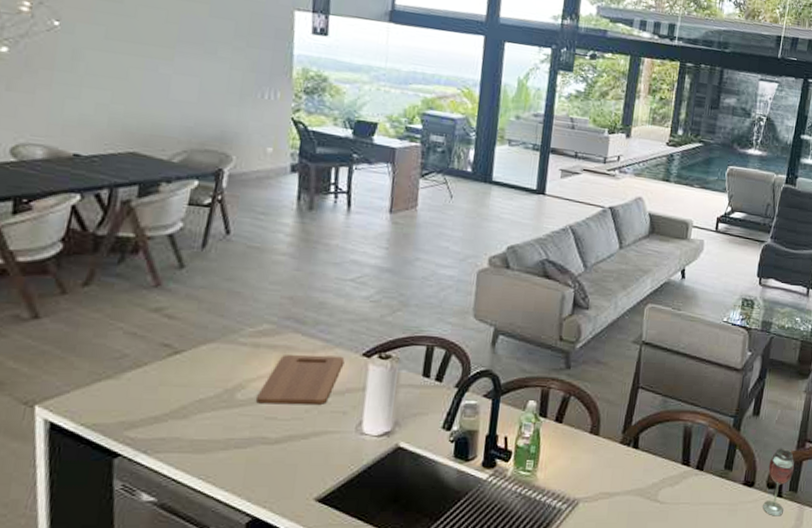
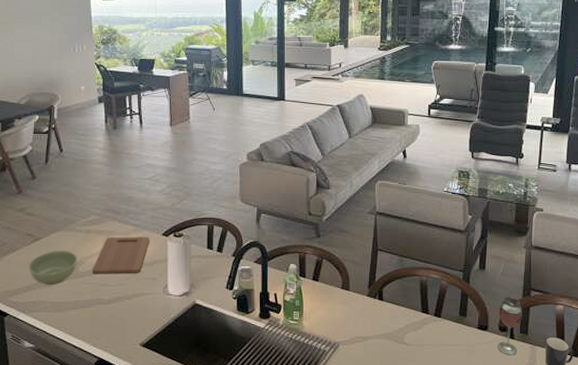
bowl: none [159,368,236,416] -> present [29,250,77,285]

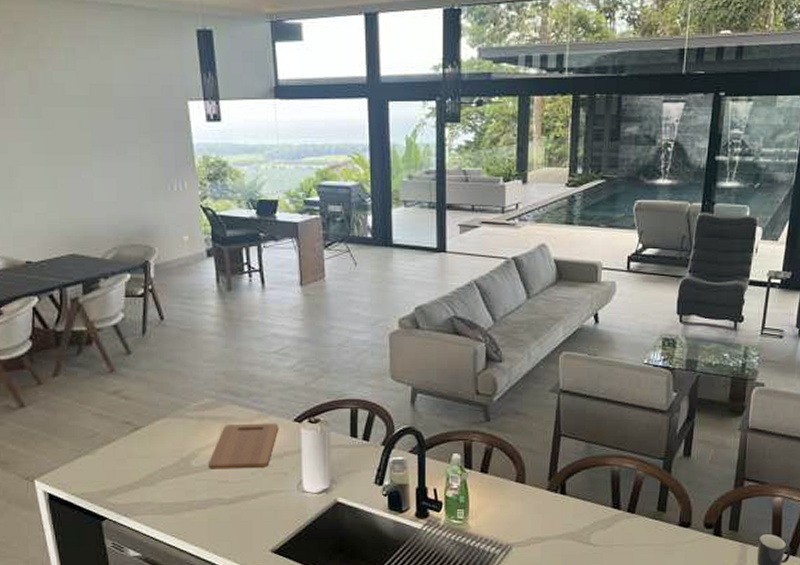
bowl: present [29,250,77,285] -> none [128,440,189,483]
wineglass: present [498,296,523,356] -> none [701,488,734,556]

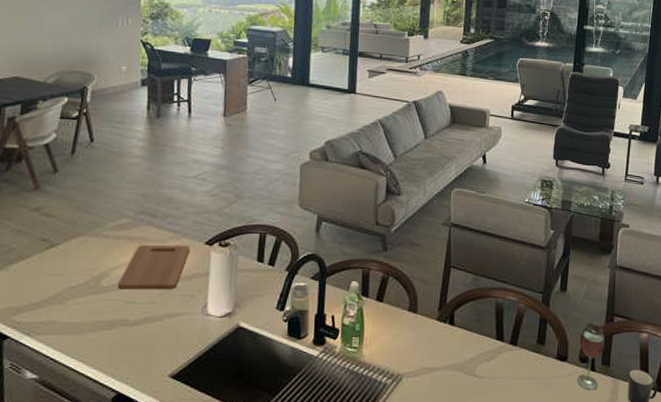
wineglass: none [701,488,734,556] -> present [577,322,605,390]

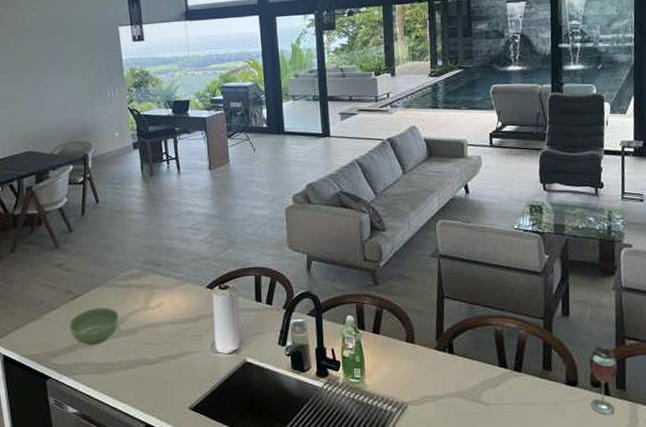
bowl: none [39,259,101,301] -> present [69,307,119,345]
cutting board: present [118,244,191,290] -> none [135,290,194,332]

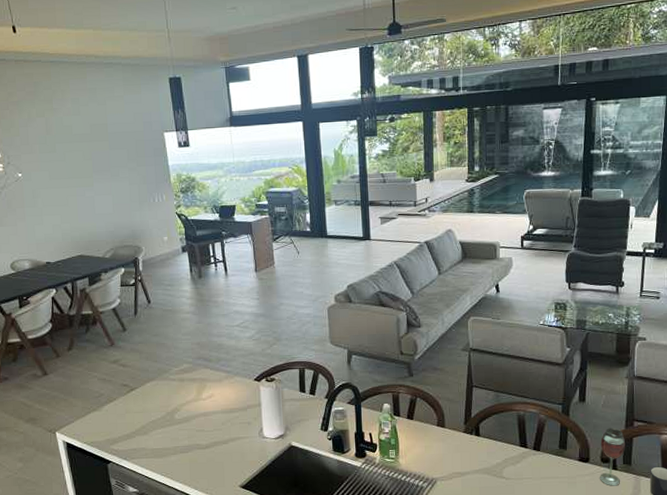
bowl: present [69,307,119,345] -> none [126,398,173,432]

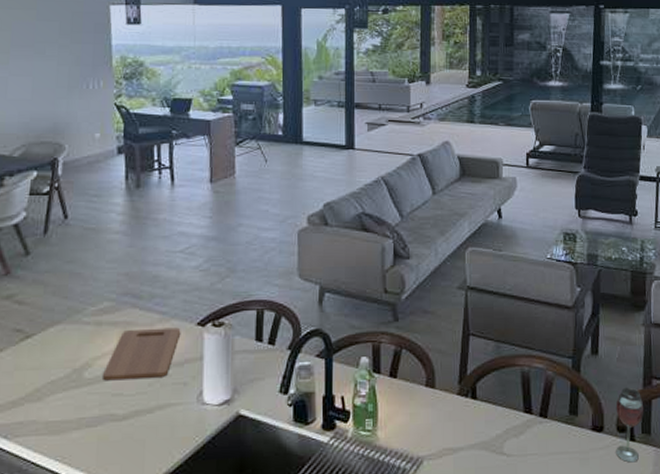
cutting board: none [188,382,243,421] -> present [103,327,181,381]

